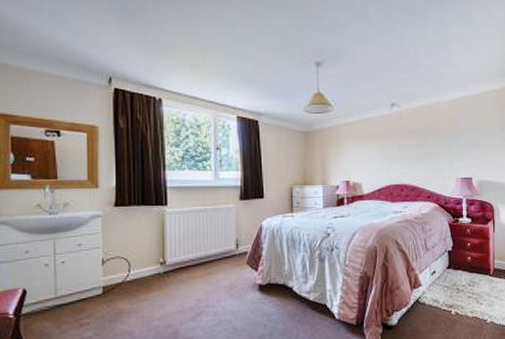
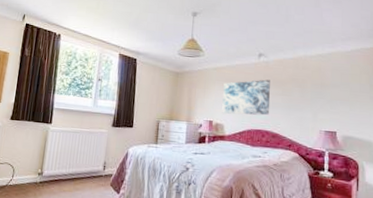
wall art: none [357,131,407,171] -> present [222,79,270,116]

